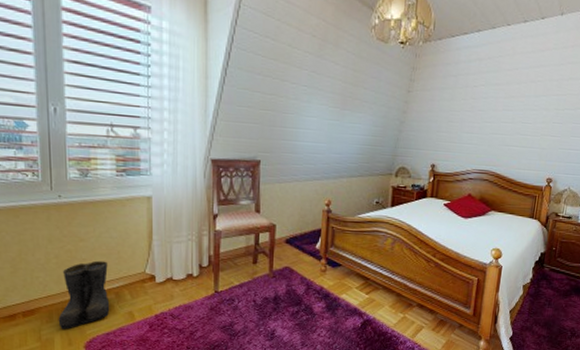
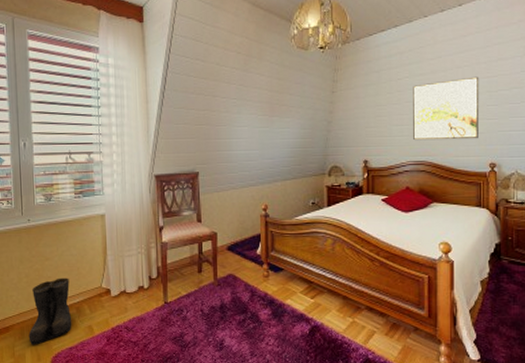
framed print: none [481,92,550,153] -> present [413,76,480,141]

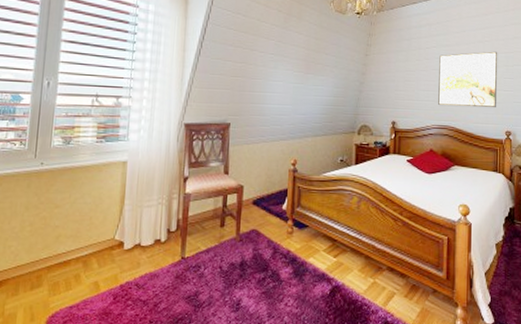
boots: present [28,277,72,345] -> none [23,227,79,303]

